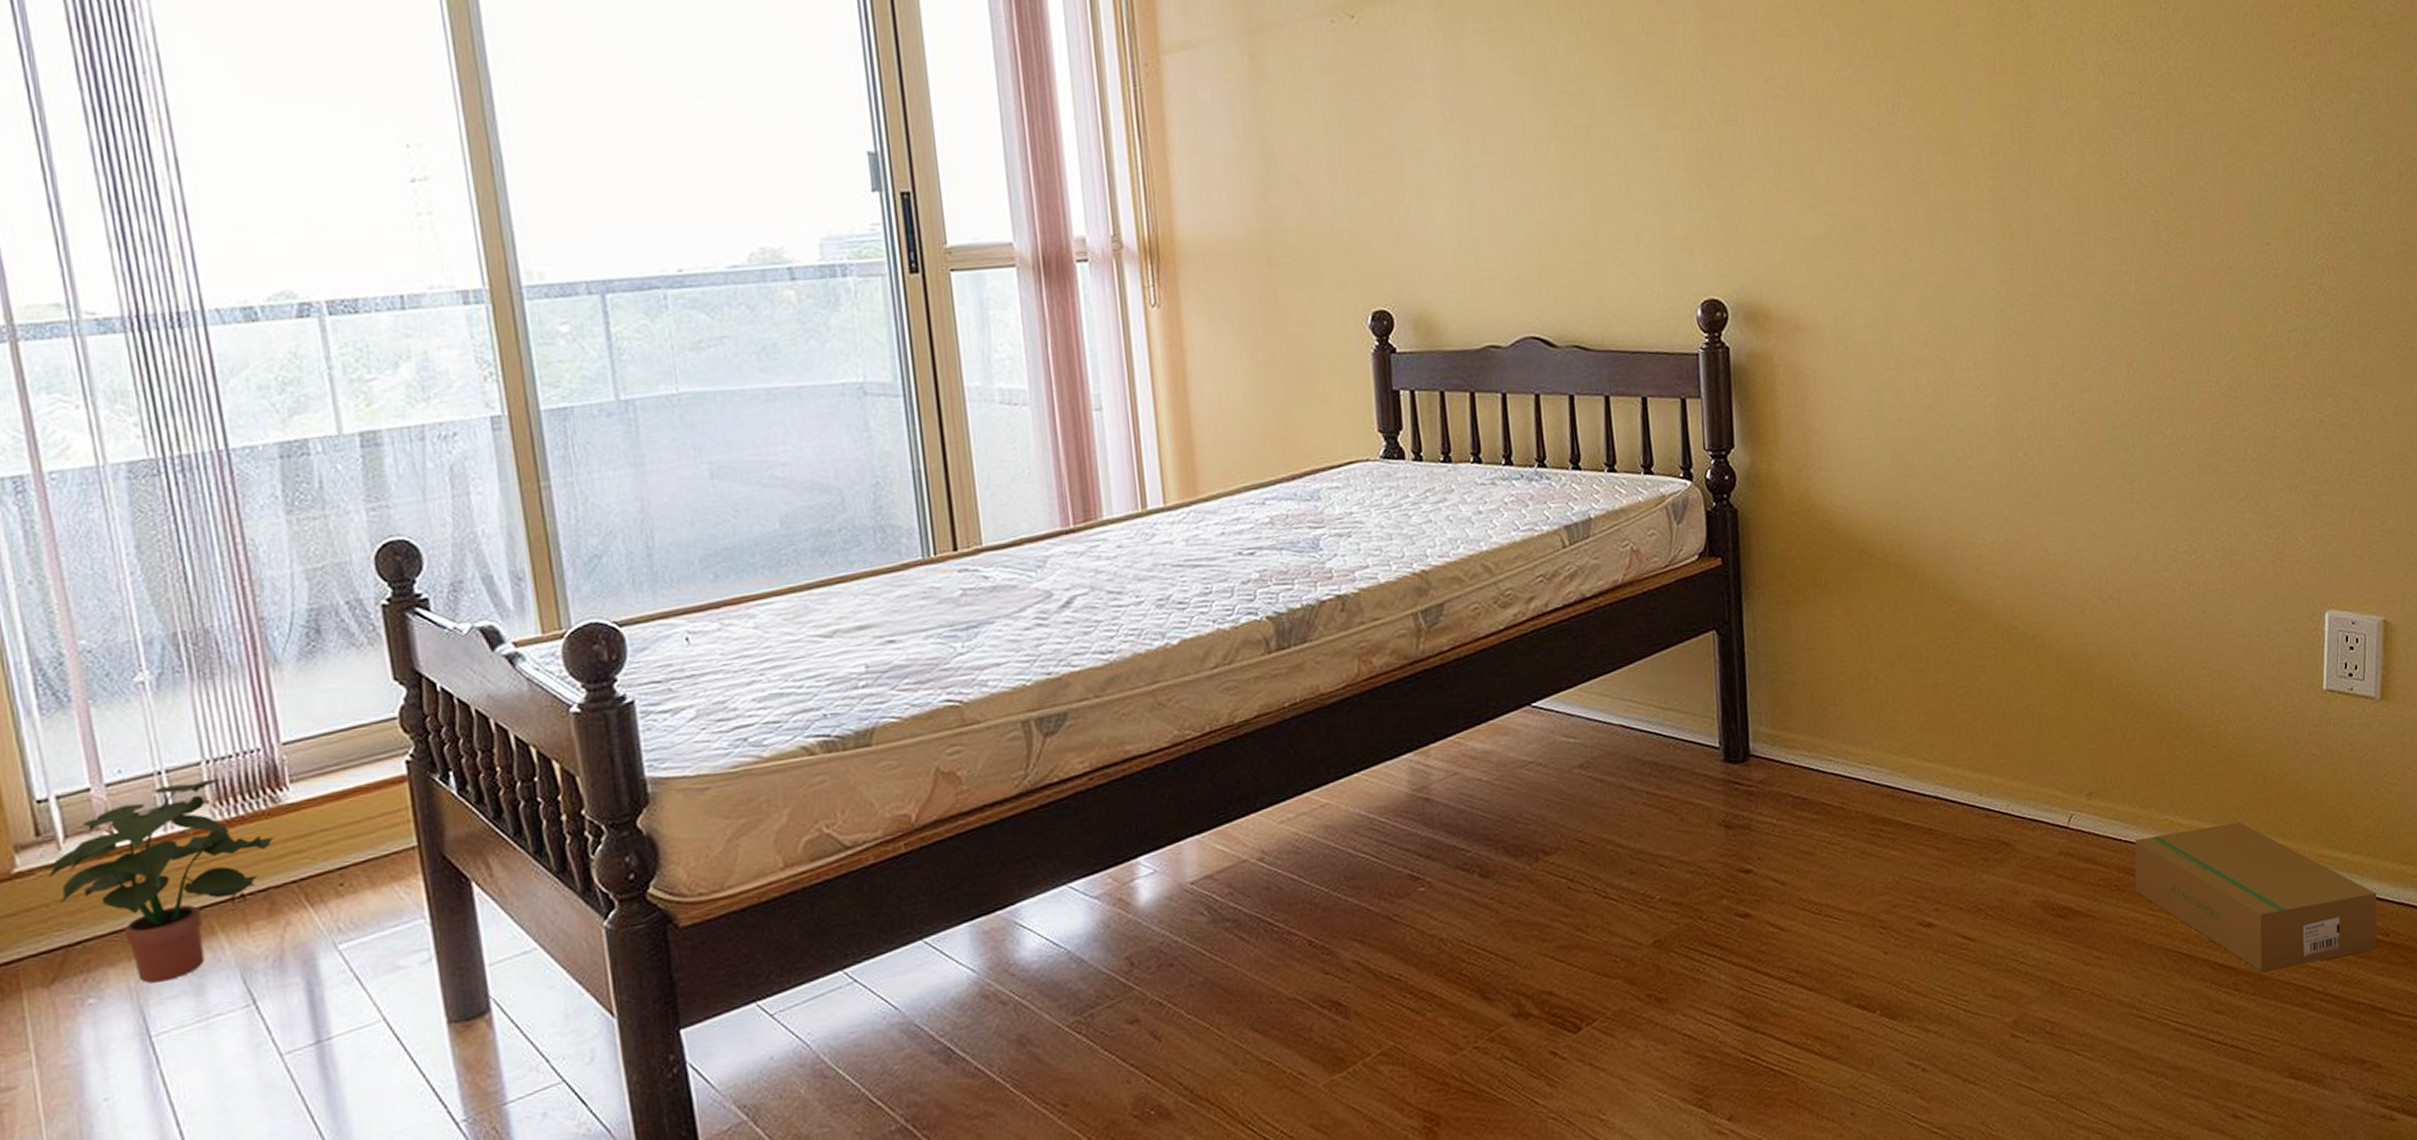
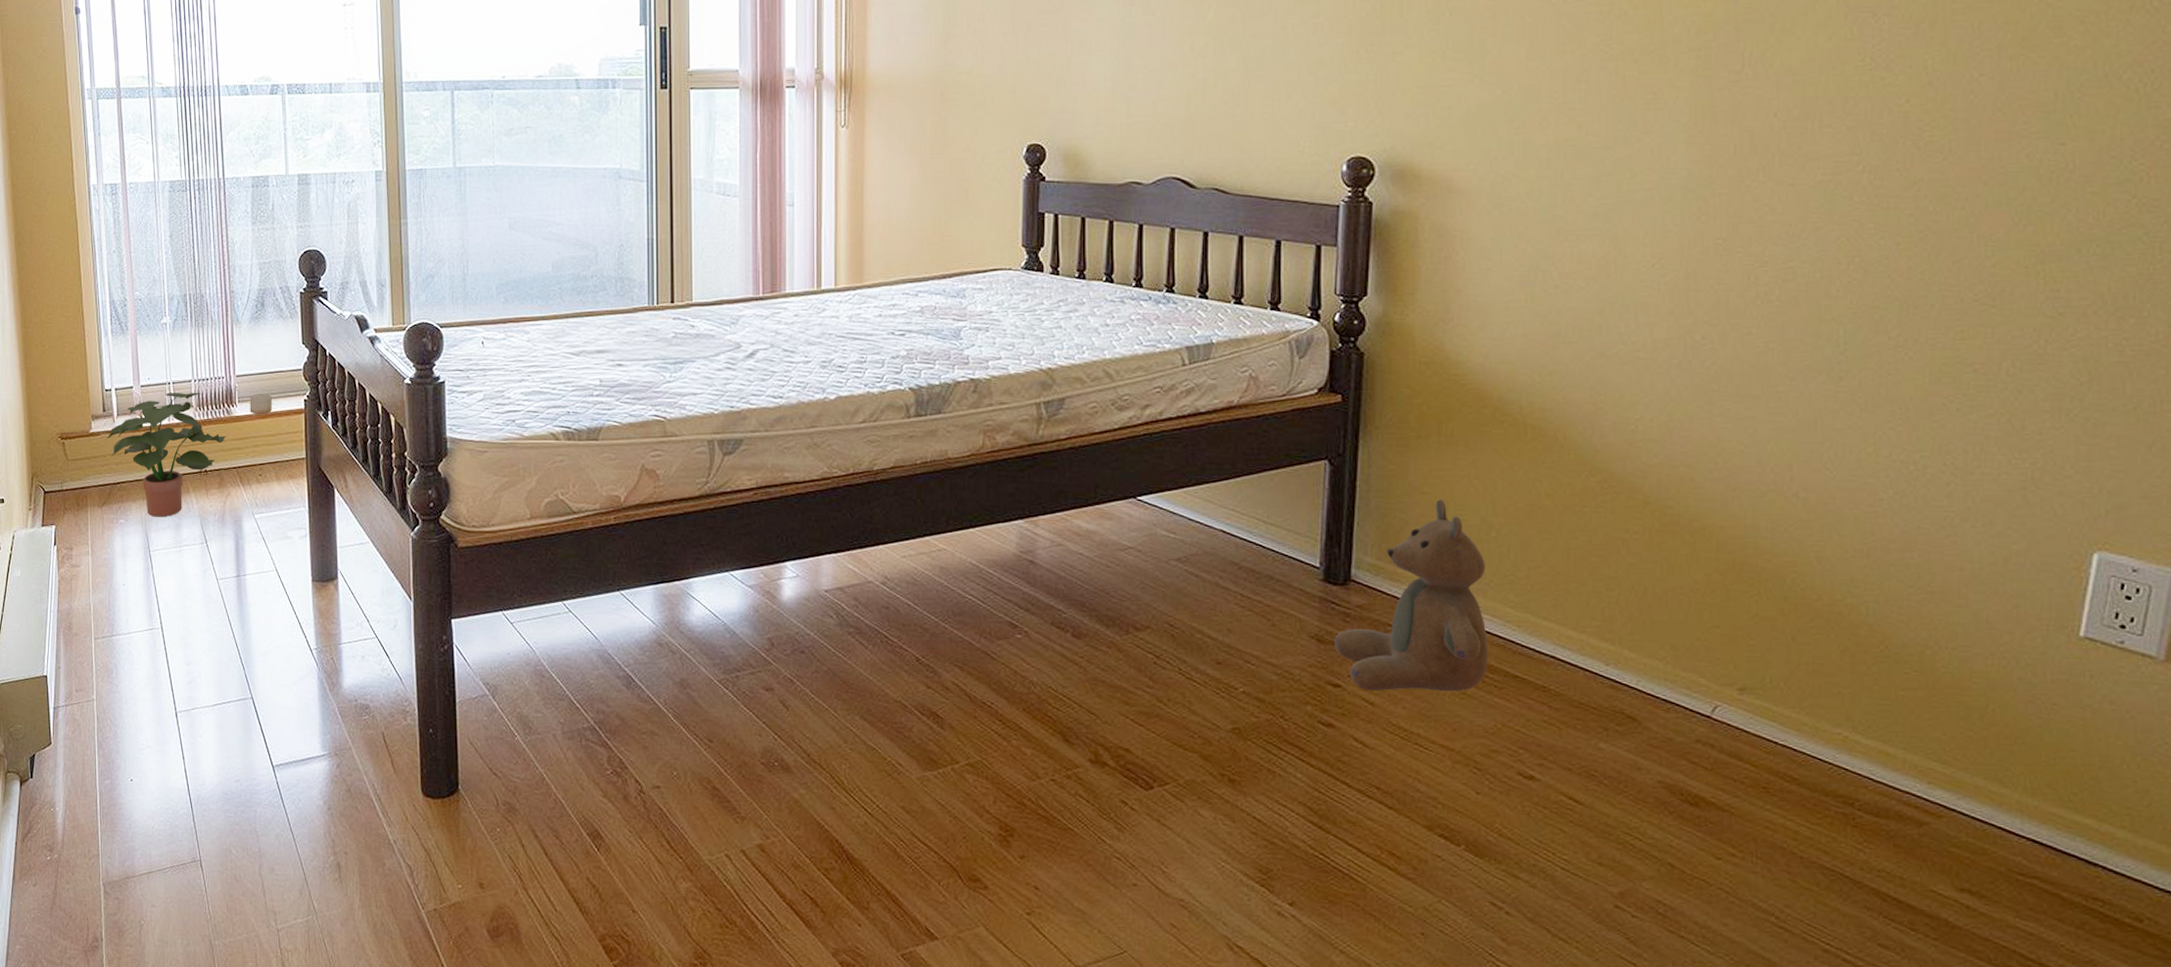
candle: none [310,762,352,797] -> present [250,393,272,415]
teddy bear: none [1741,653,1882,870] -> present [1335,499,1488,692]
box: present [2134,822,2377,972] -> none [1790,746,2129,933]

